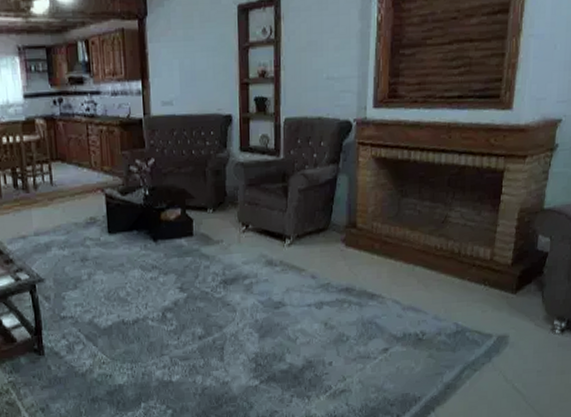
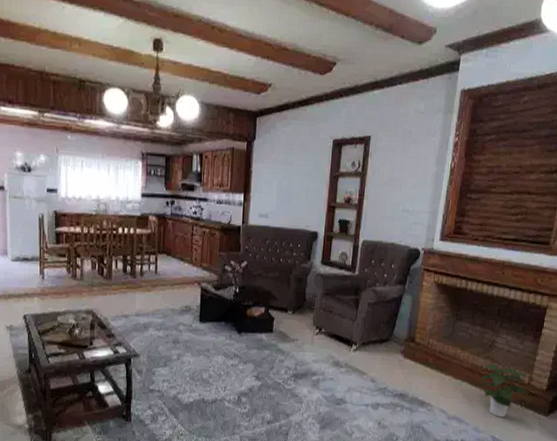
potted plant: none [436,242,495,301] -> present [481,364,533,417]

